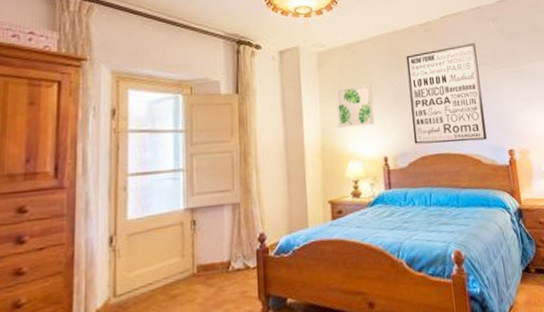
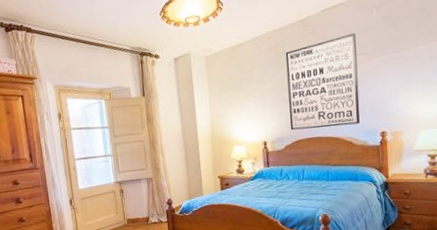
wall art: present [335,84,375,128] -> none [221,81,256,119]

